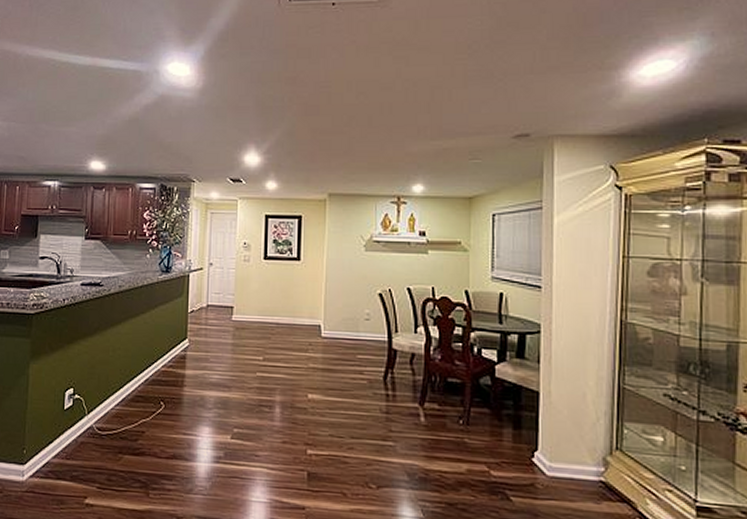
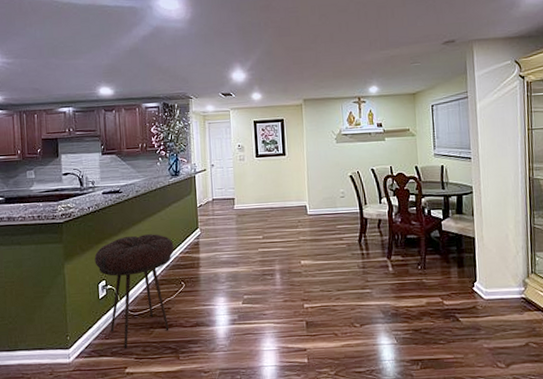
stool: none [64,339,156,475] -> present [94,234,174,349]

